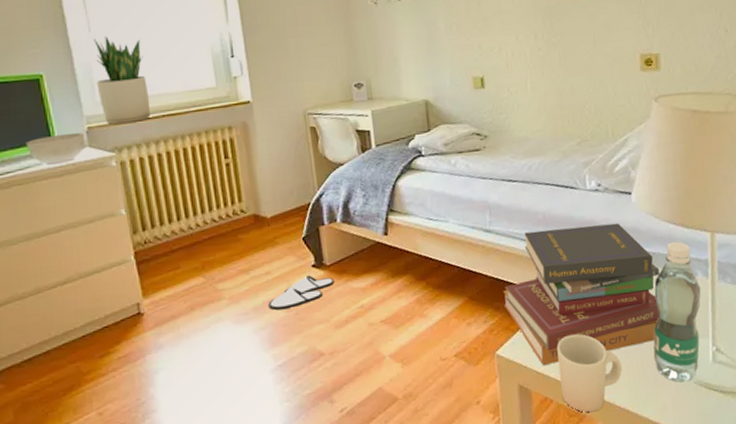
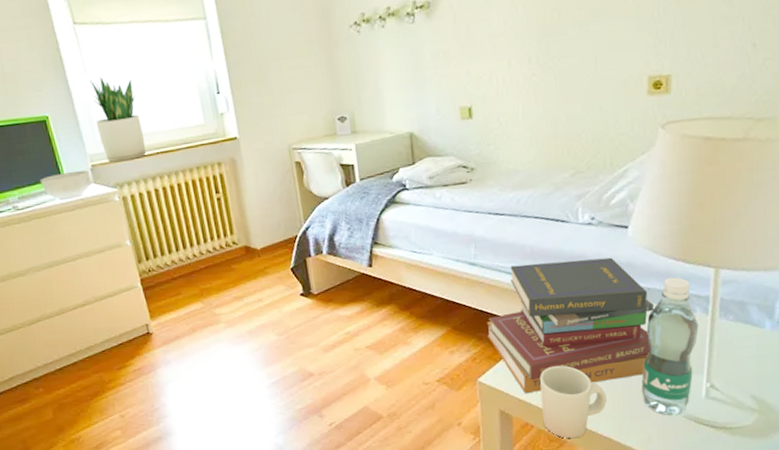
slippers: present [268,274,335,310] -> none [261,302,322,334]

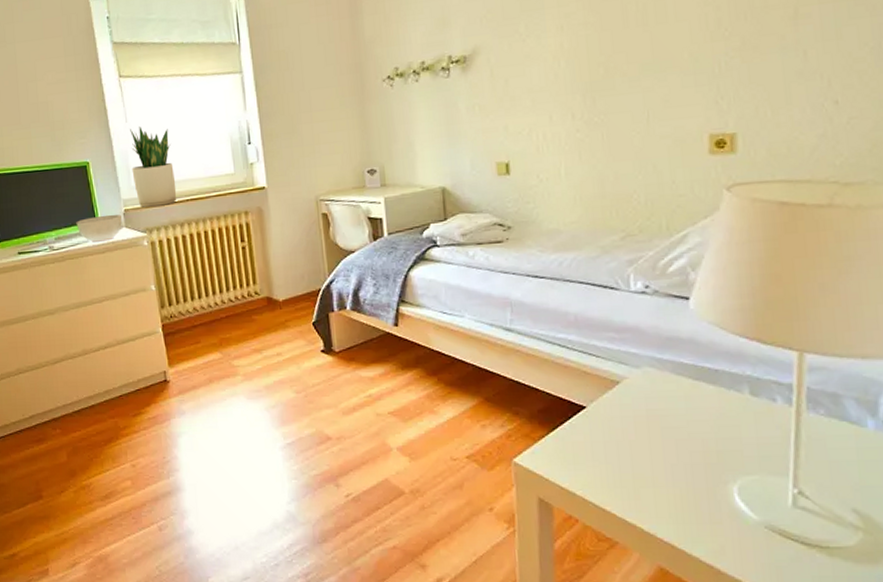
books: present [486,257,655,393] -> none [523,331,724,480]
mug: present [540,365,607,439] -> none [586,451,667,540]
bottle: present [641,277,699,415] -> none [709,359,781,525]

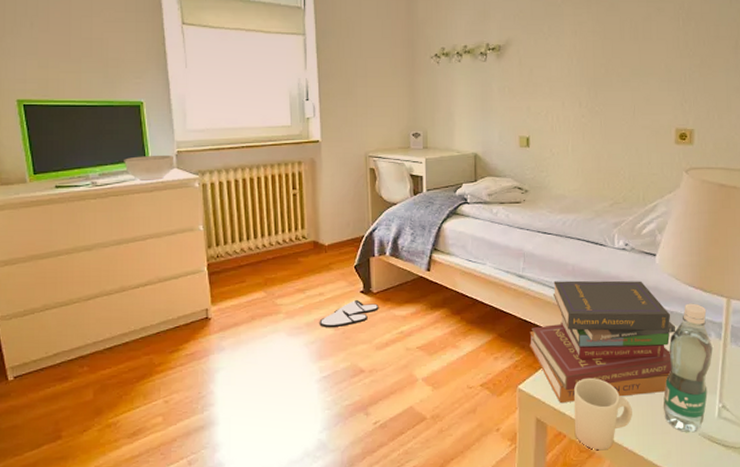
planter: present [130,126,177,207] -> none [188,73,233,150]
slippers: none [279,359,343,391] -> present [319,299,379,328]
books: none [523,331,724,480] -> present [529,280,676,403]
mug: none [586,451,667,540] -> present [574,377,632,451]
bottle: none [709,359,781,525] -> present [663,303,713,433]

